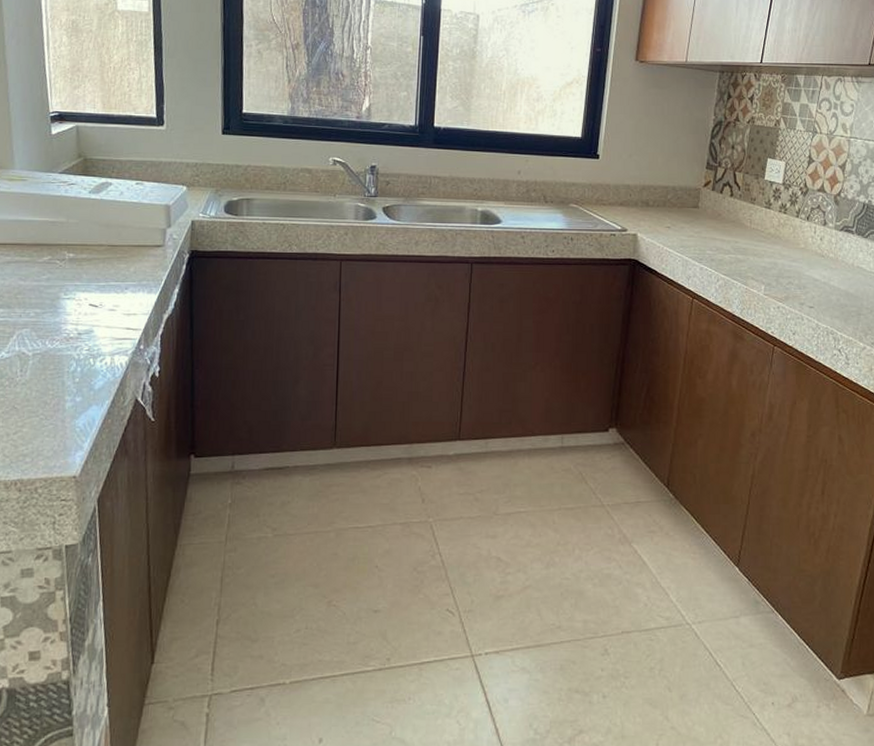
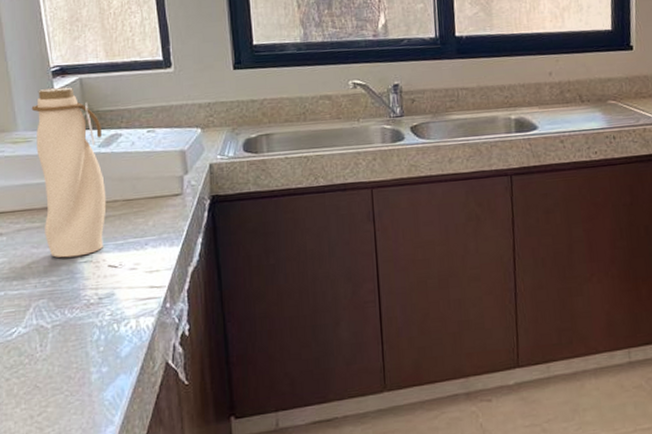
water bottle: none [29,132,93,293] -> present [31,87,107,258]

